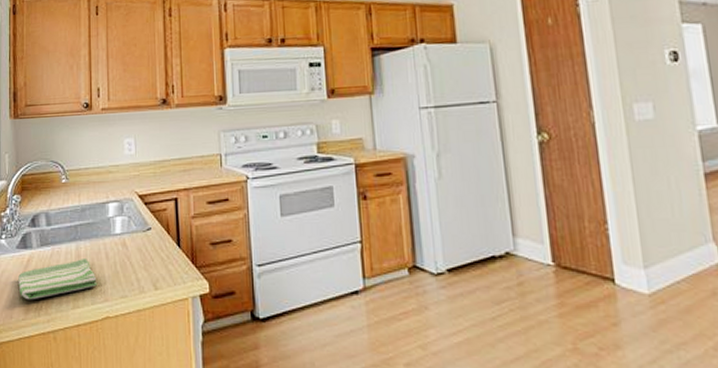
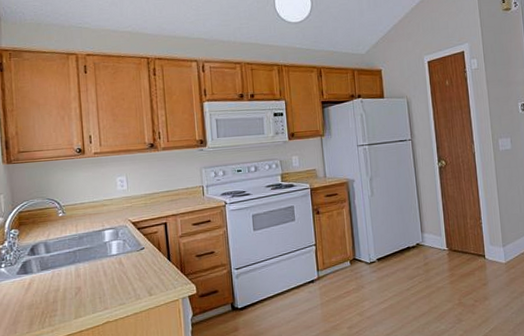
dish towel: present [18,259,97,300] -> none [20,277,97,316]

